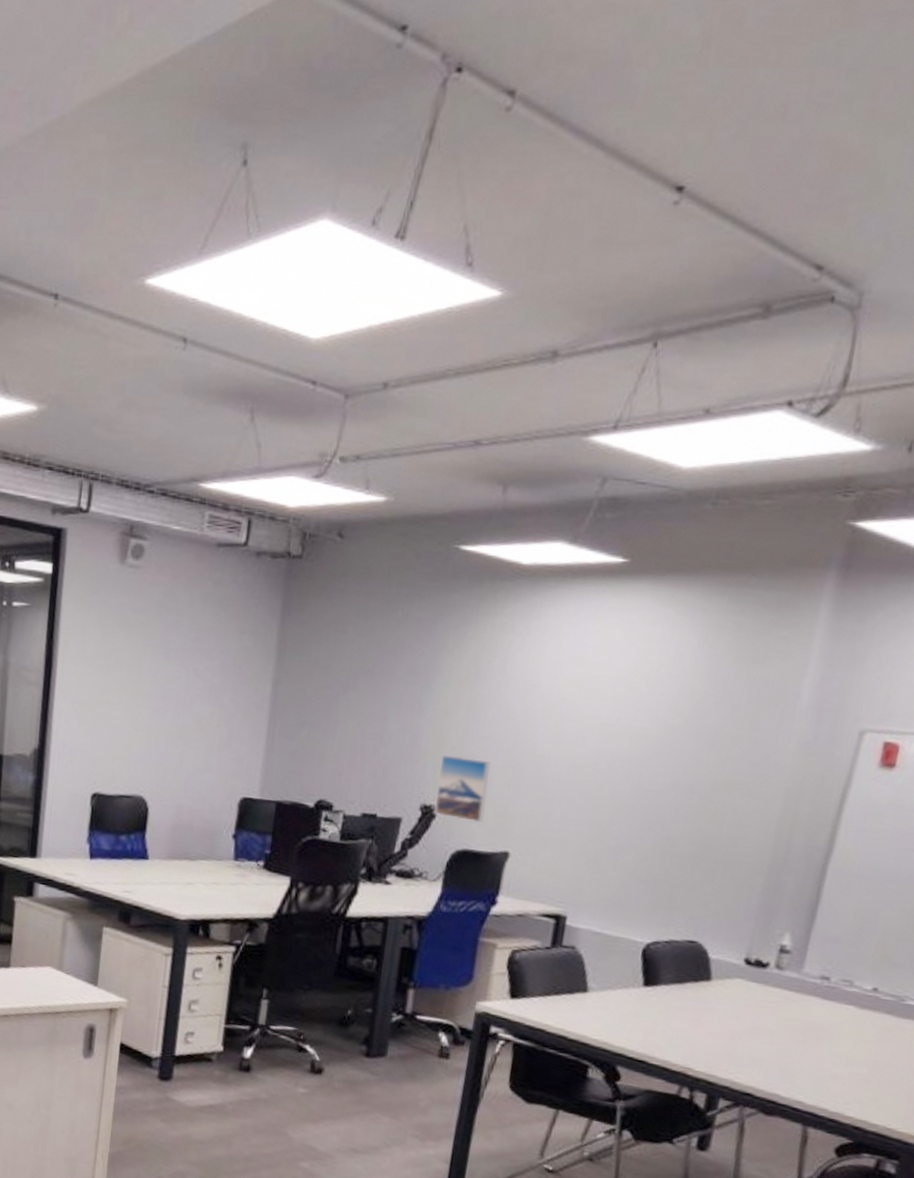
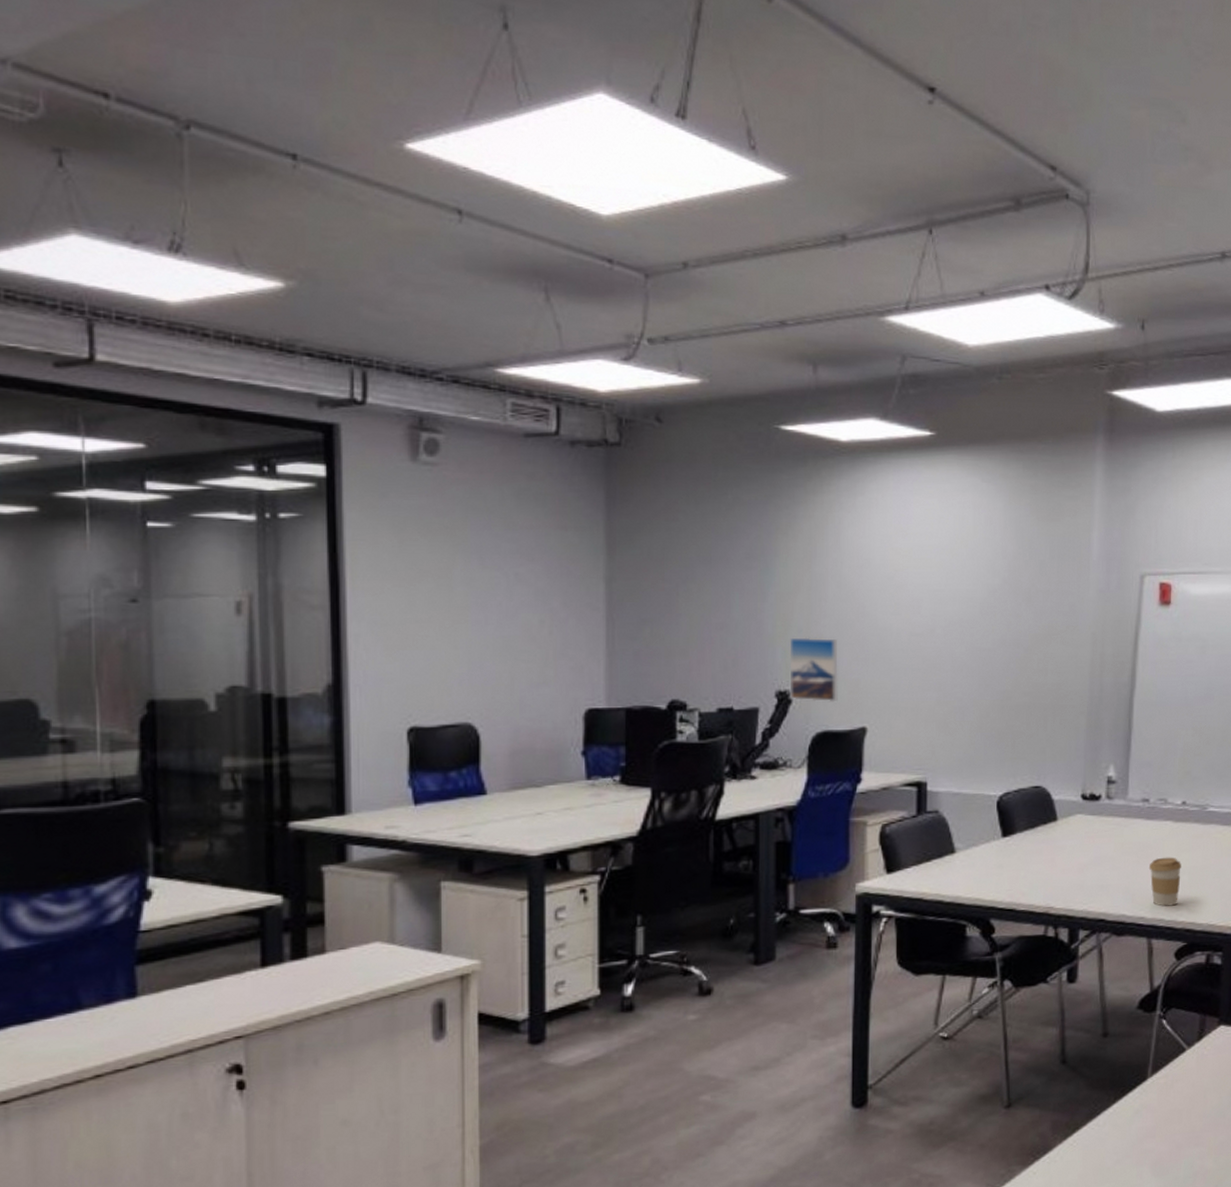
coffee cup: none [816,1043,861,1098] -> present [1148,857,1181,906]

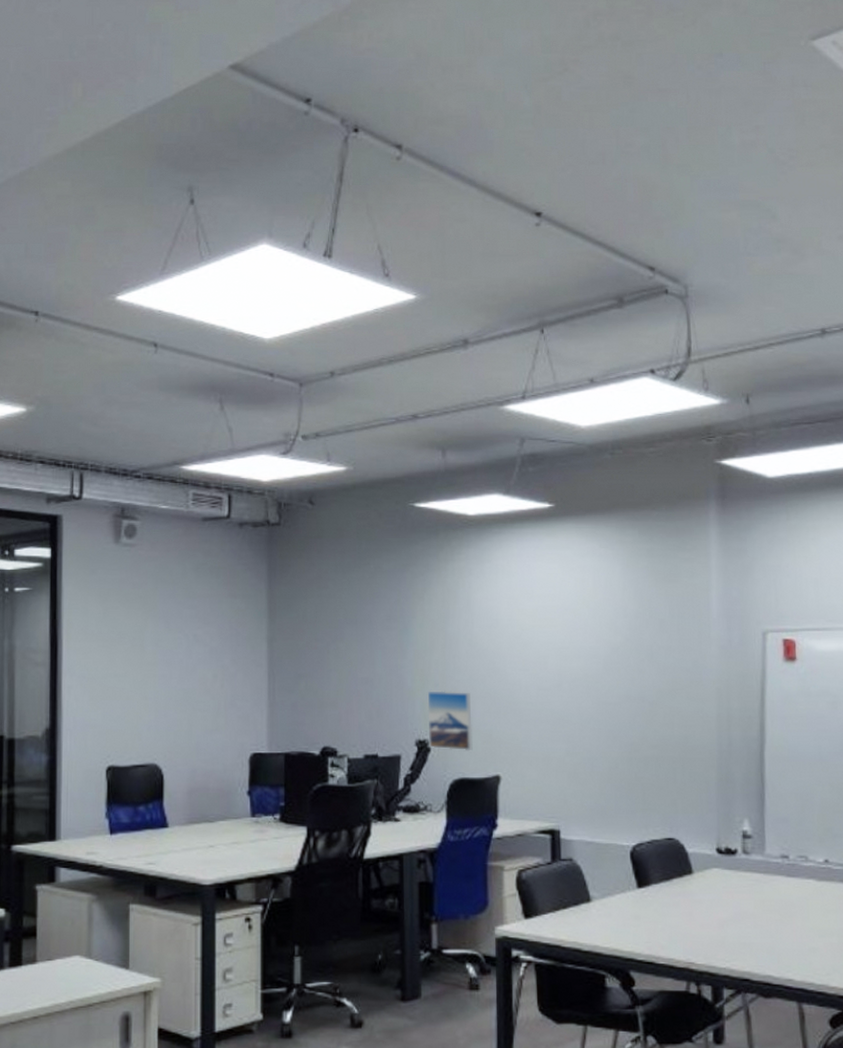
coffee cup: present [1148,857,1181,906] -> none [793,917,830,969]

